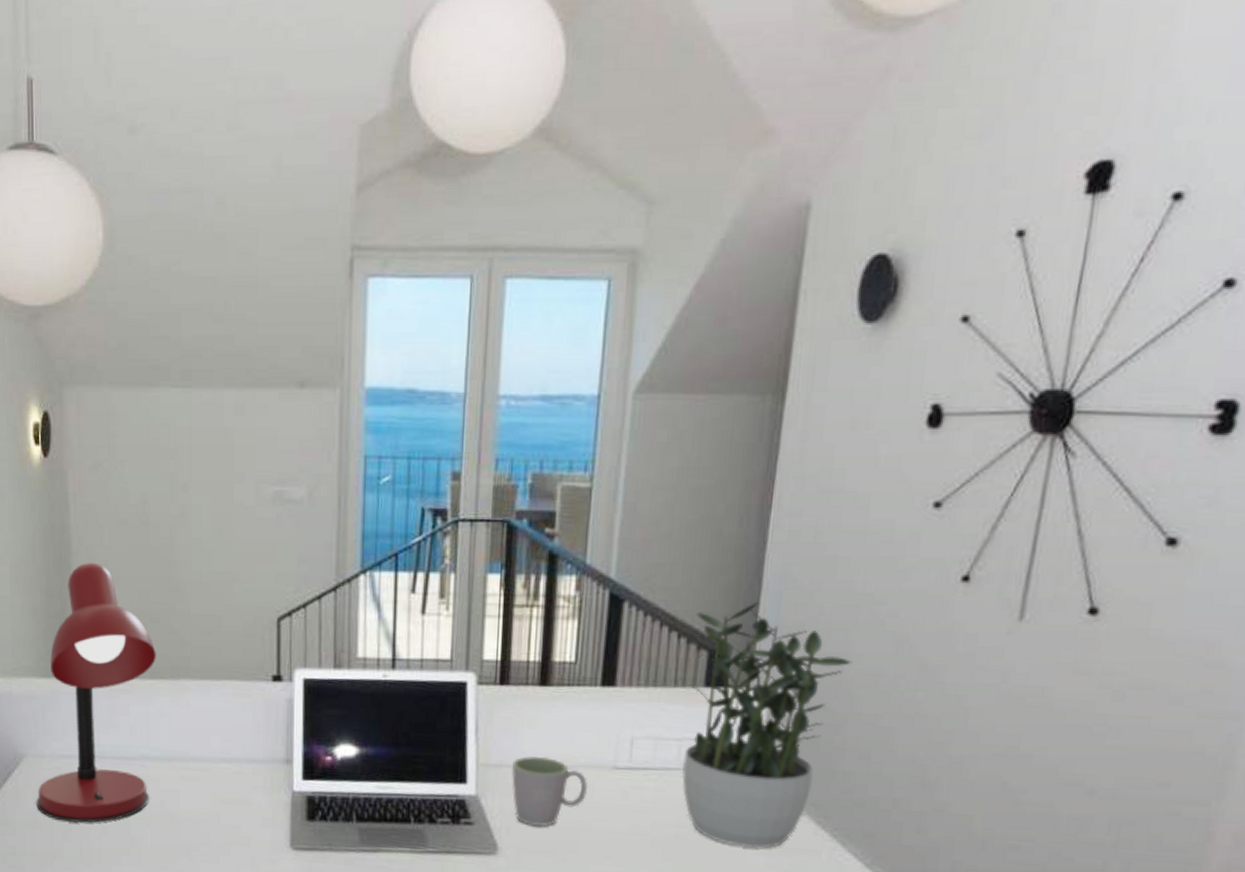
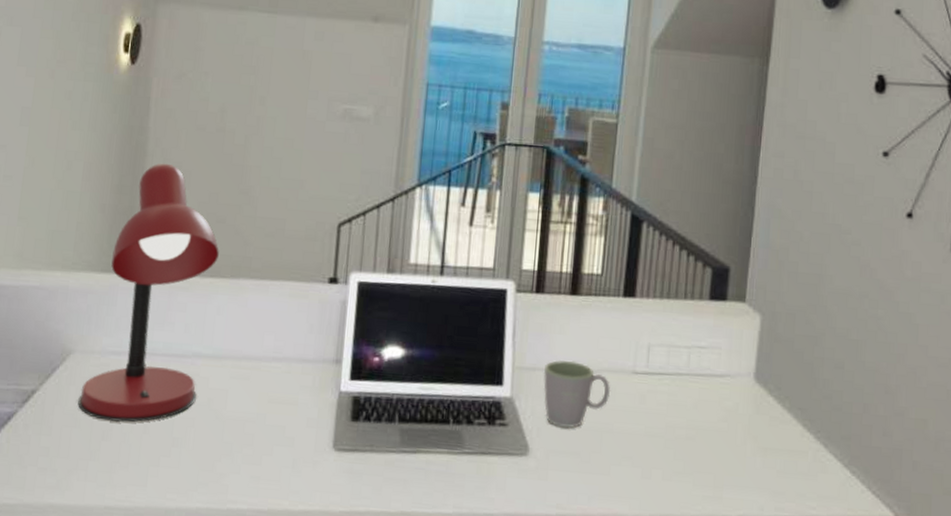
potted plant: present [682,601,853,849] -> none [691,227,827,450]

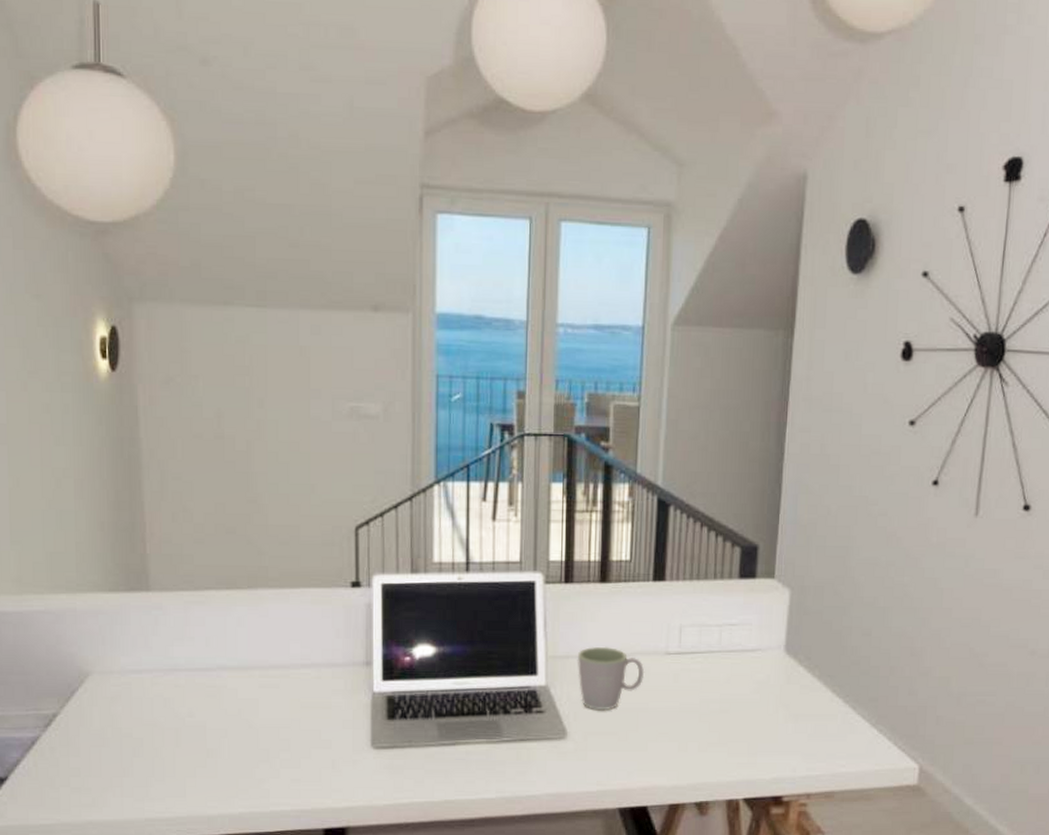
desk lamp: present [78,163,219,423] -> none [103,475,233,739]

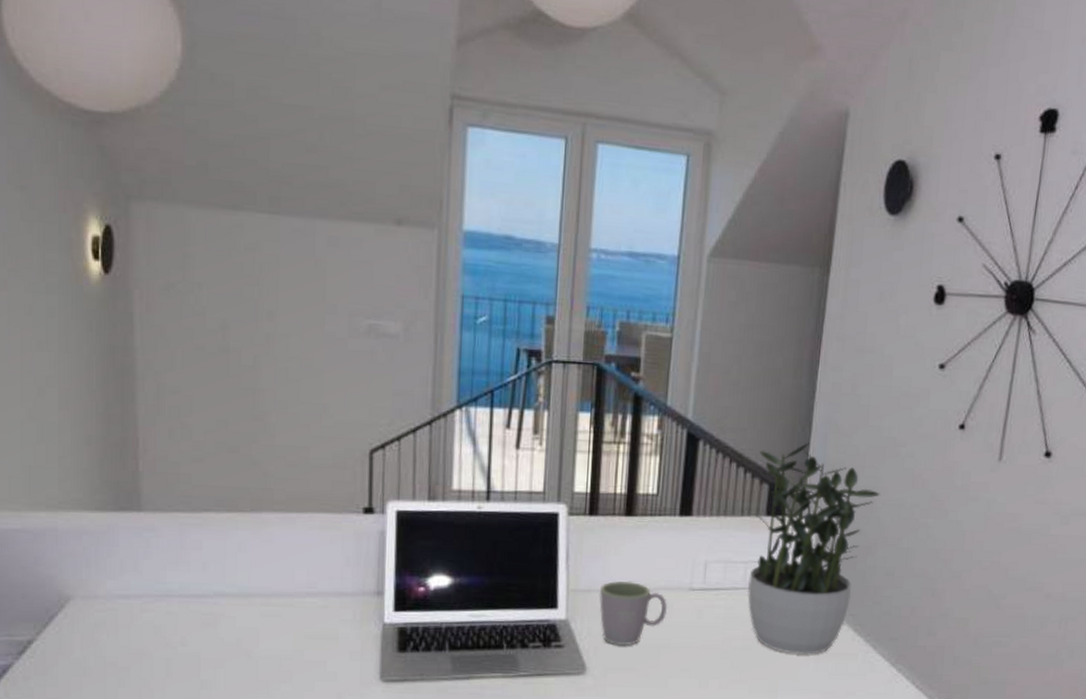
potted plant: none [723,504,854,718] -> present [747,442,881,656]

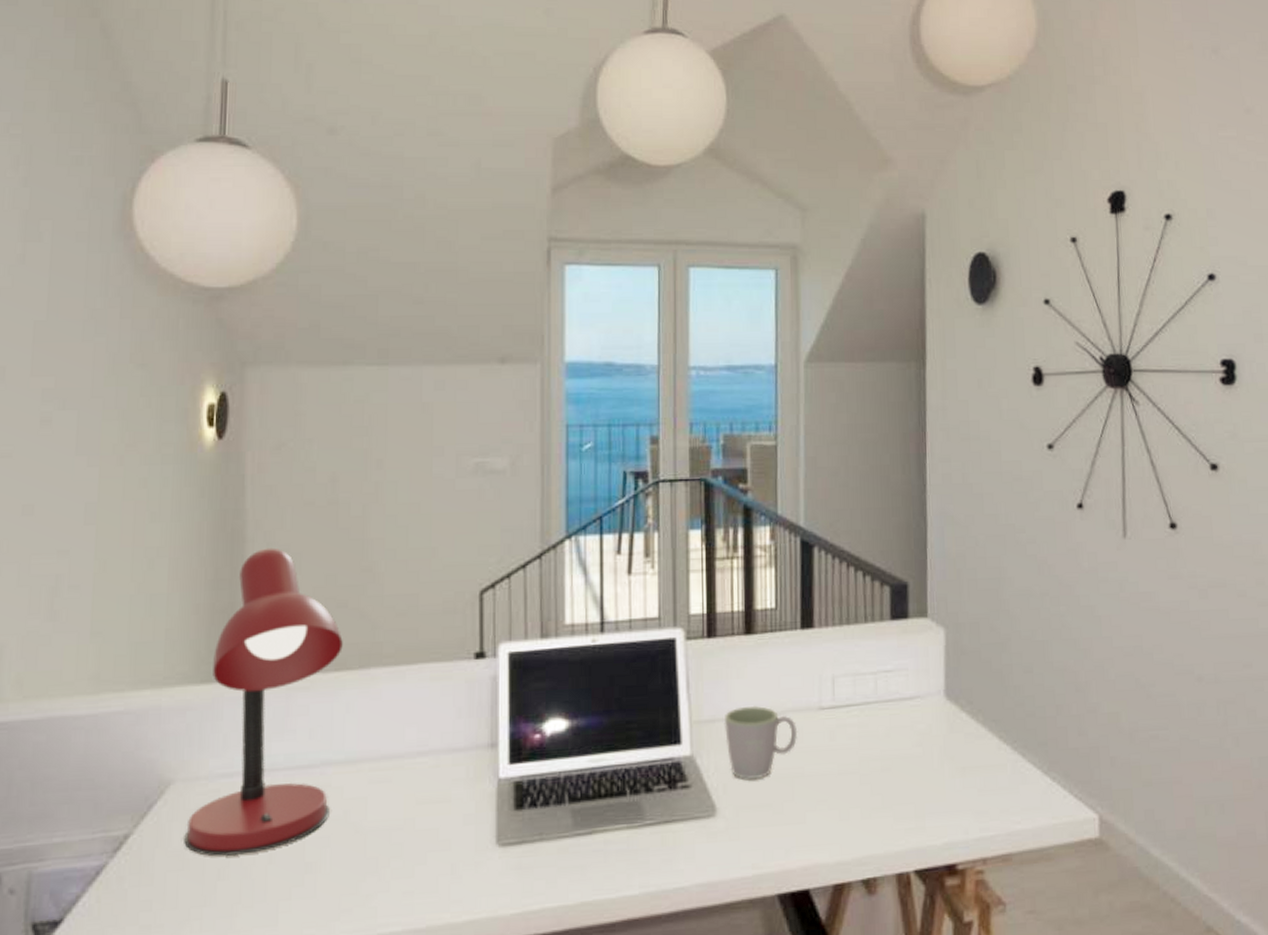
desk lamp: none [85,388,235,669] -> present [184,548,343,857]
potted plant: present [747,442,881,656] -> none [876,538,1007,772]

